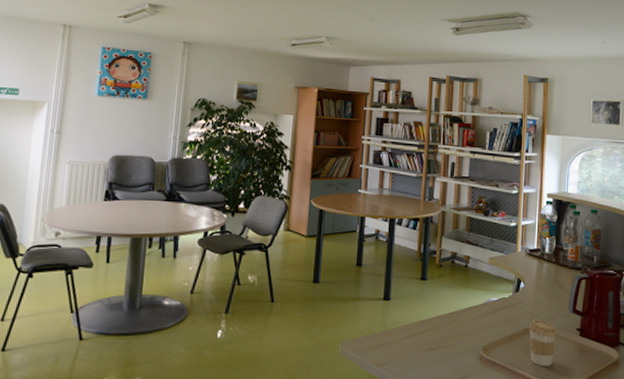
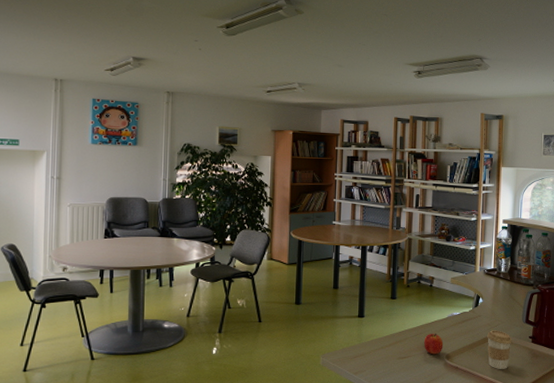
fruit: none [457,322,479,347] -> present [424,334,444,355]

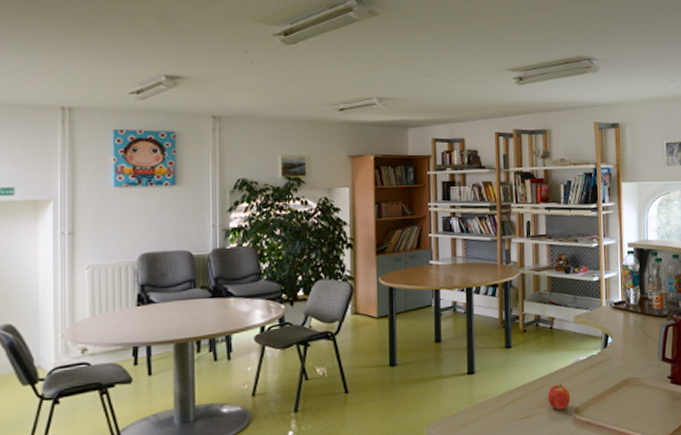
coffee cup: present [487,330,512,369] -> none [620,373,649,419]

